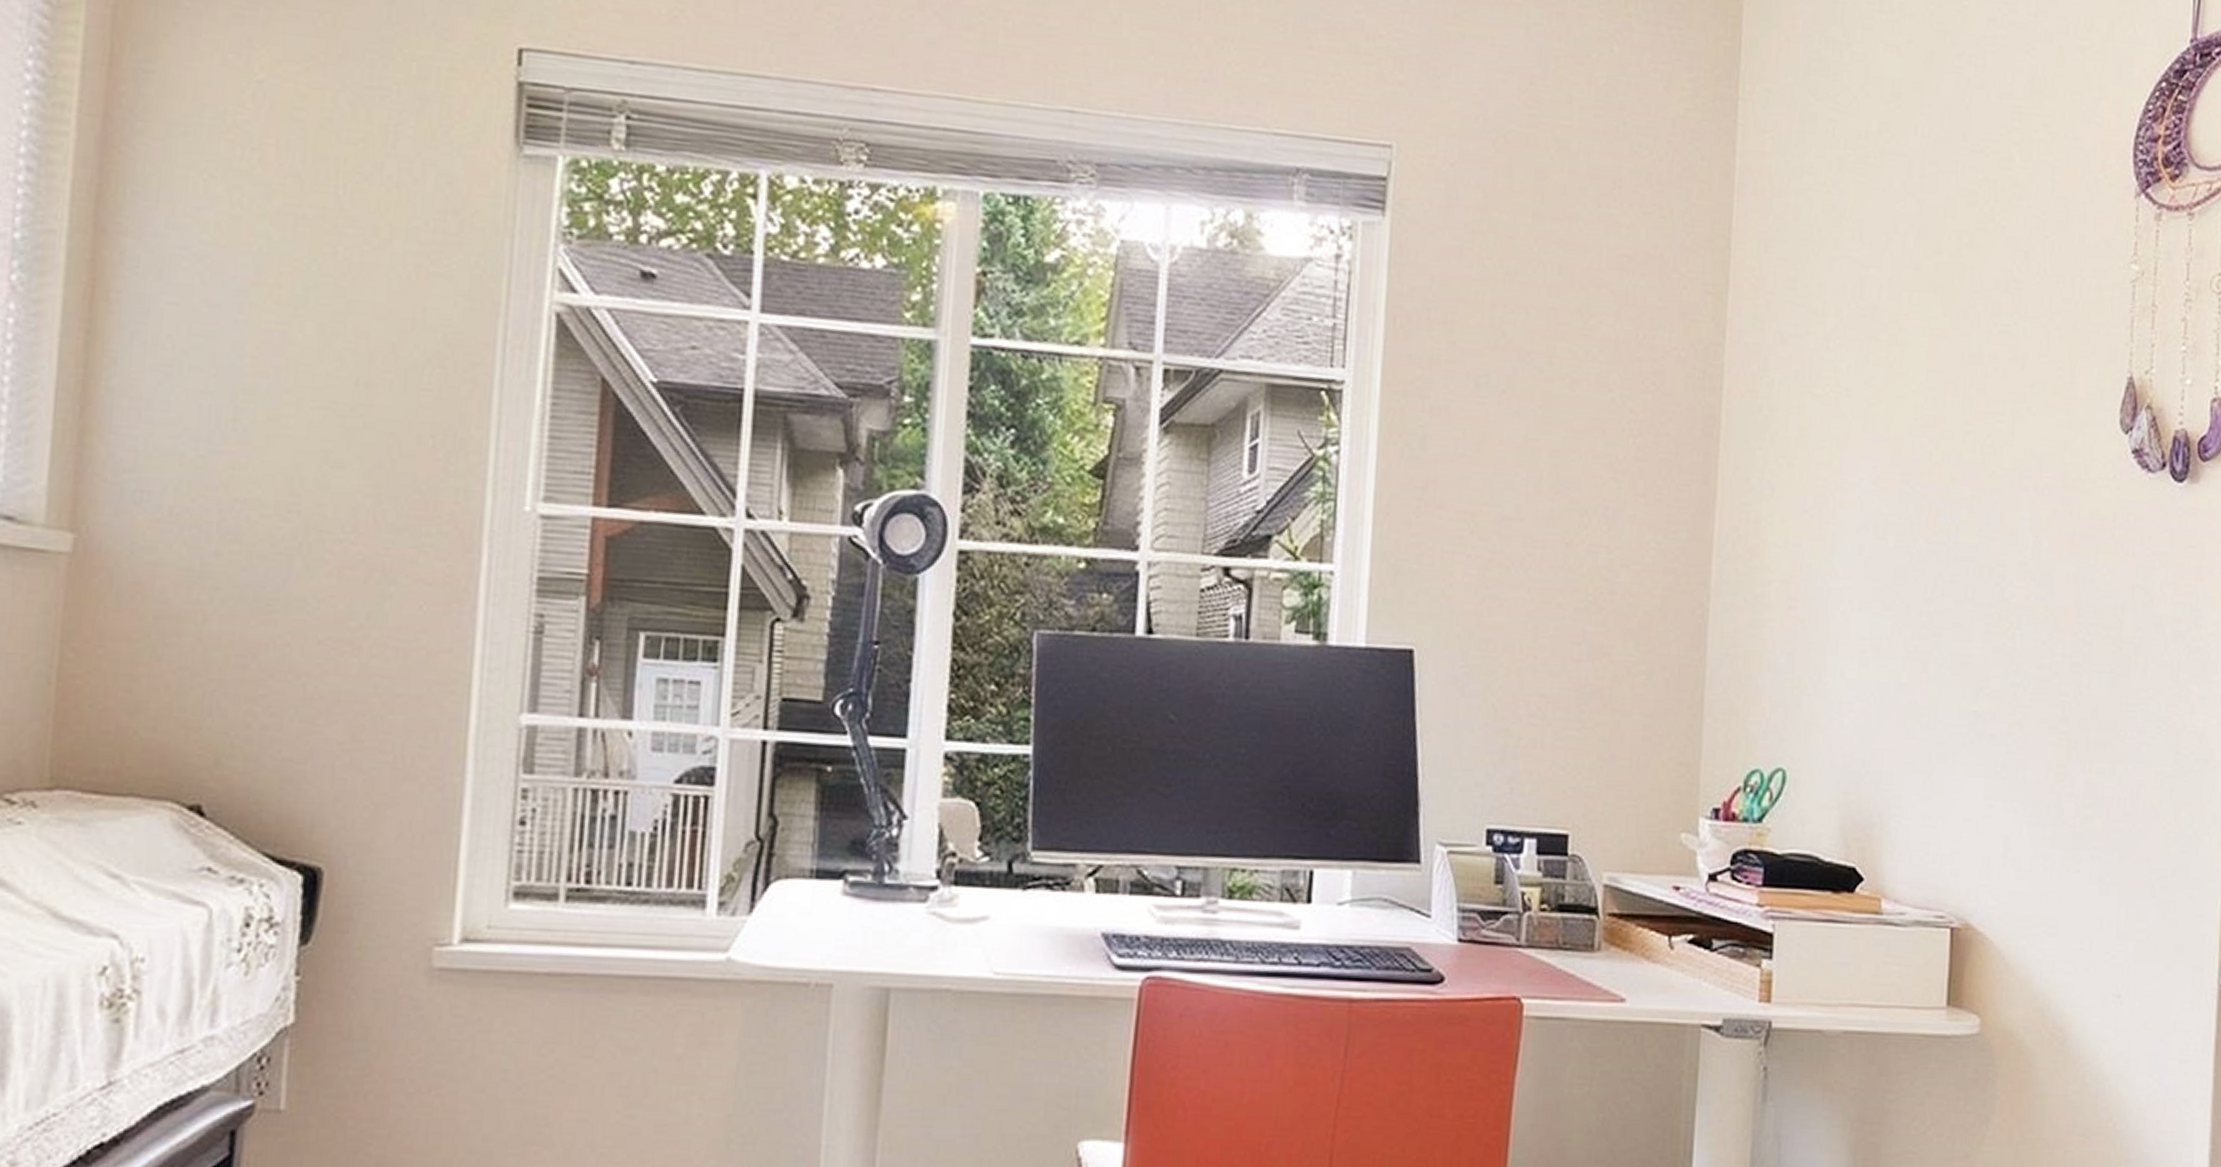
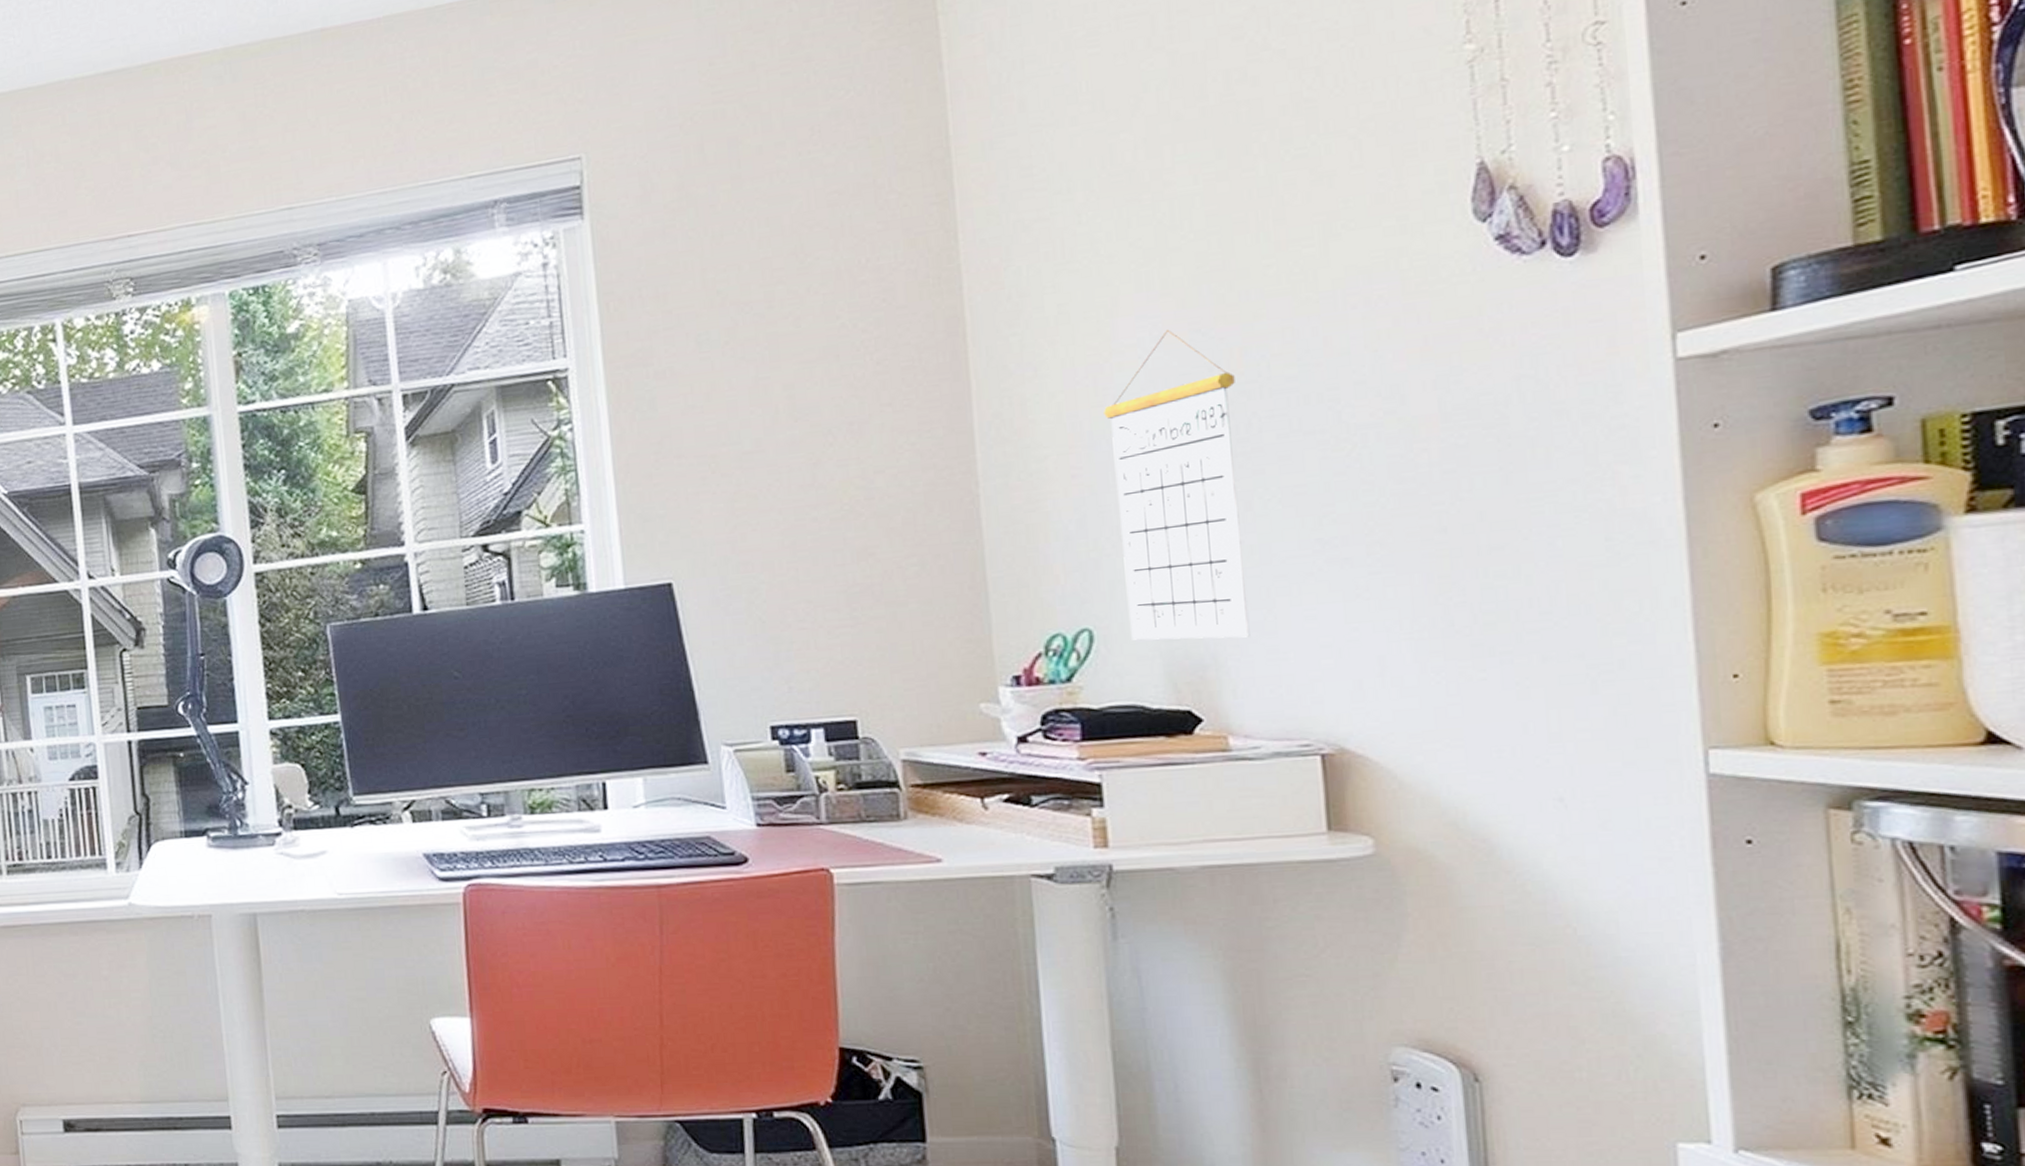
calendar: none [1817,475,1930,800] -> present [1102,329,1250,640]

